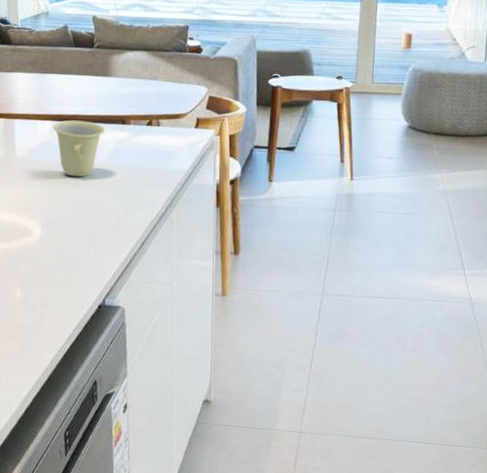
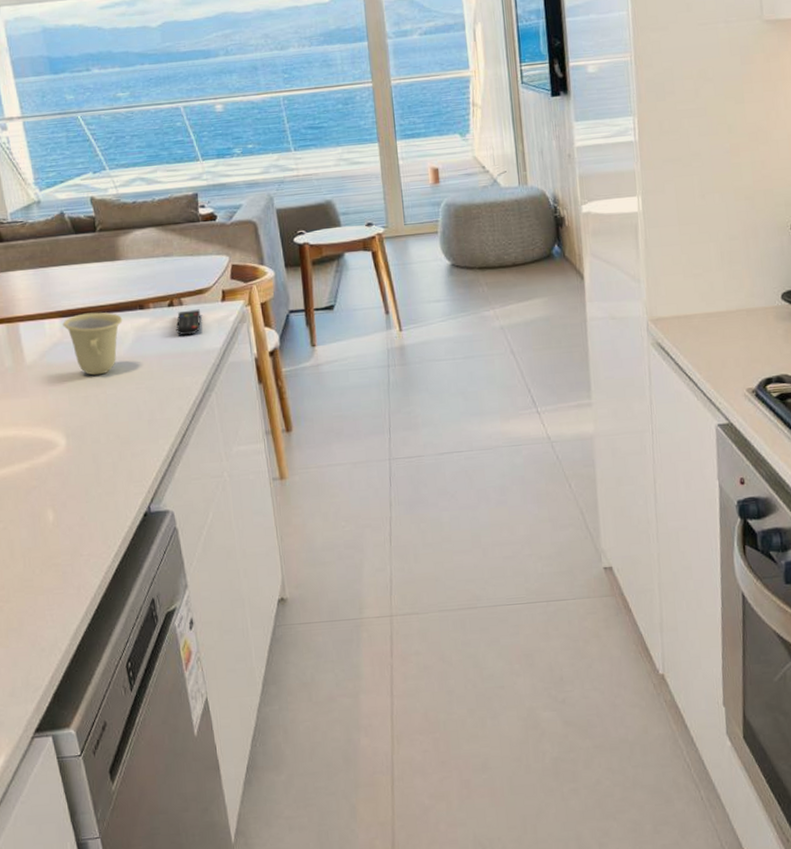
remote control: none [150,131,175,154] -> present [176,309,201,336]

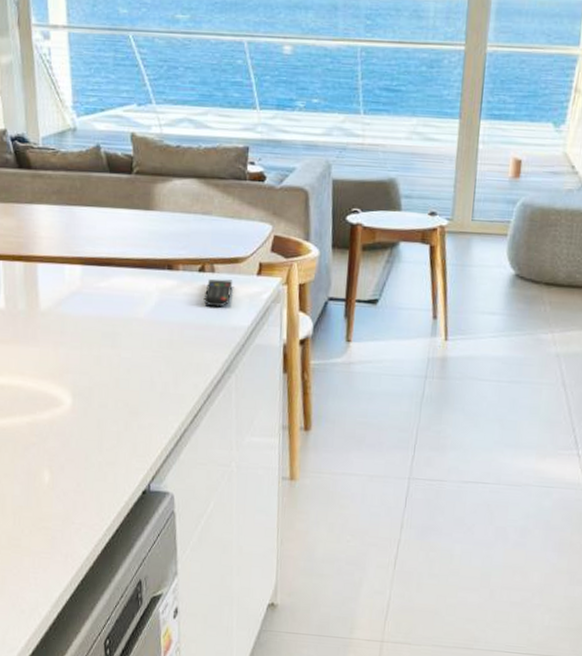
cup: present [63,312,123,376] -> none [84,264,148,335]

